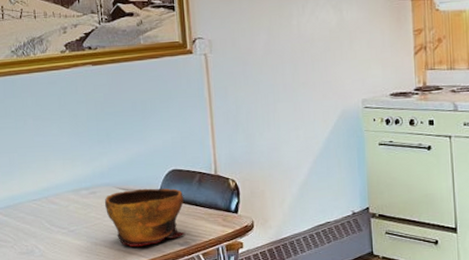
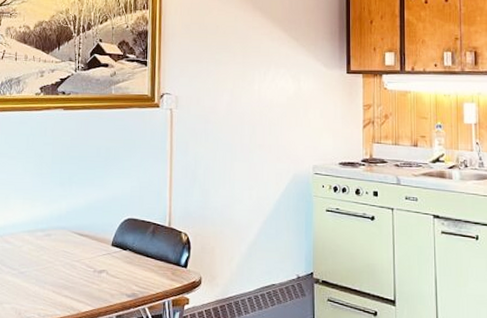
bowl: present [104,188,186,247] -> none [57,235,136,294]

